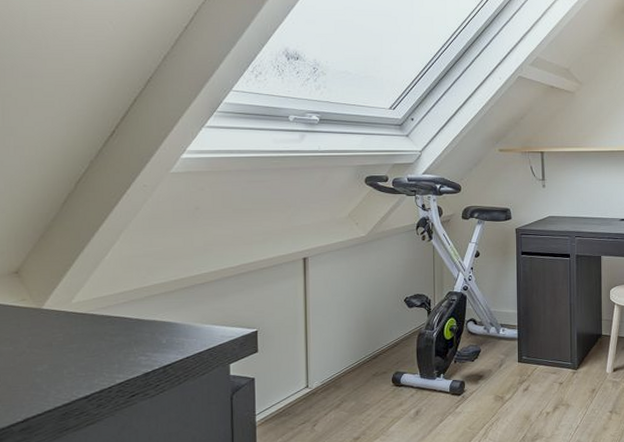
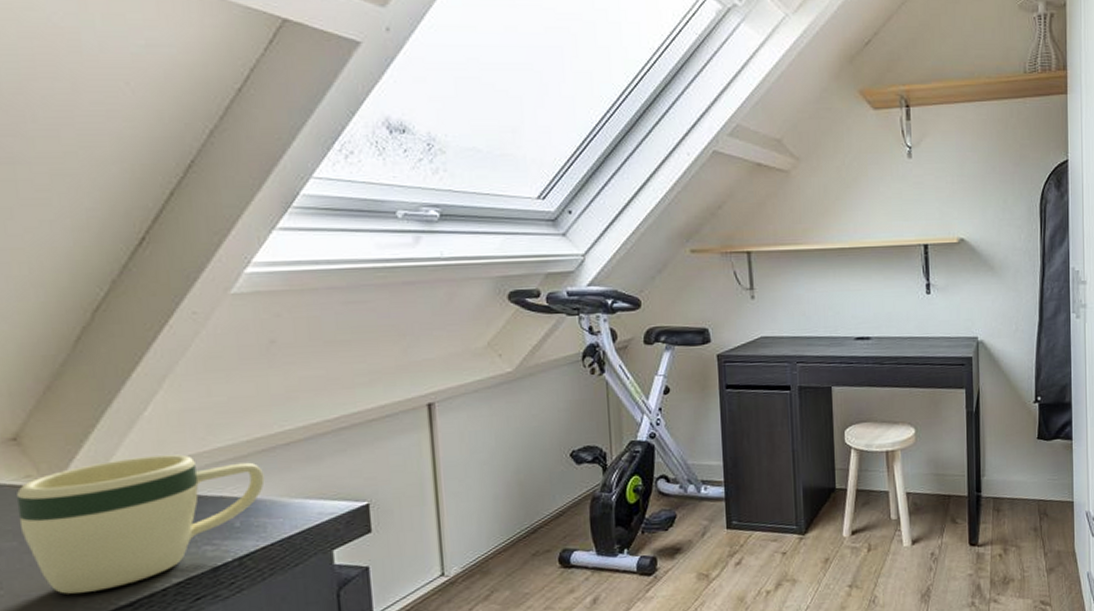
mug: none [14,288,185,387] -> present [16,454,265,594]

